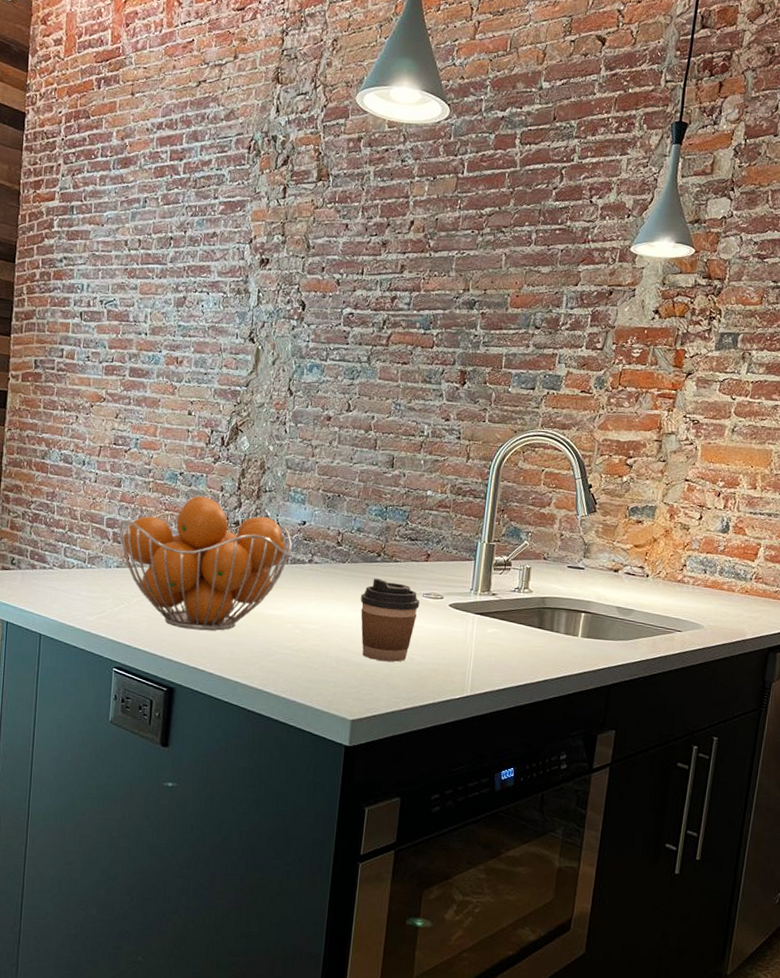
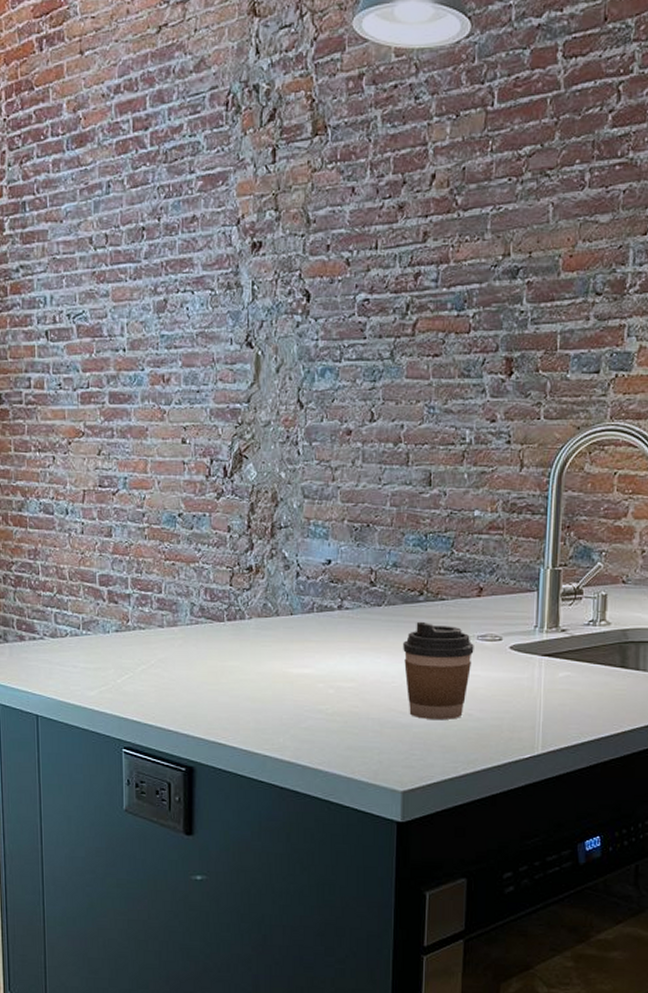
fruit basket: present [119,495,292,631] -> none [114,539,317,698]

